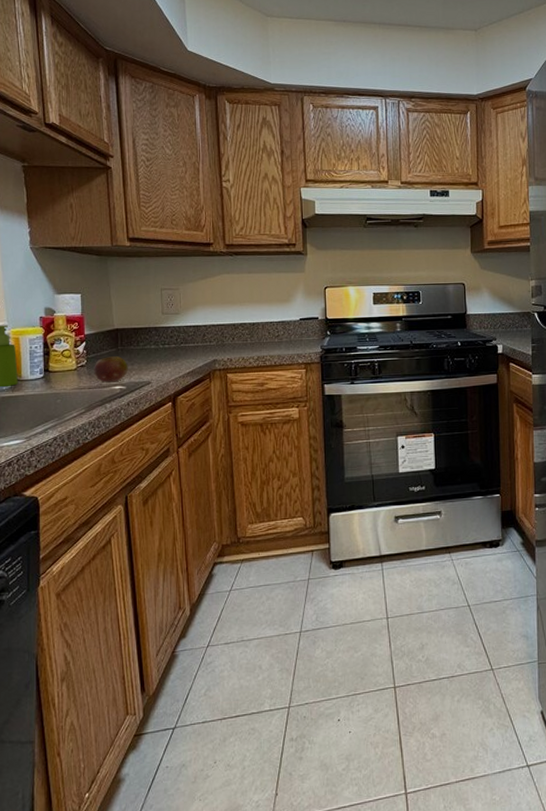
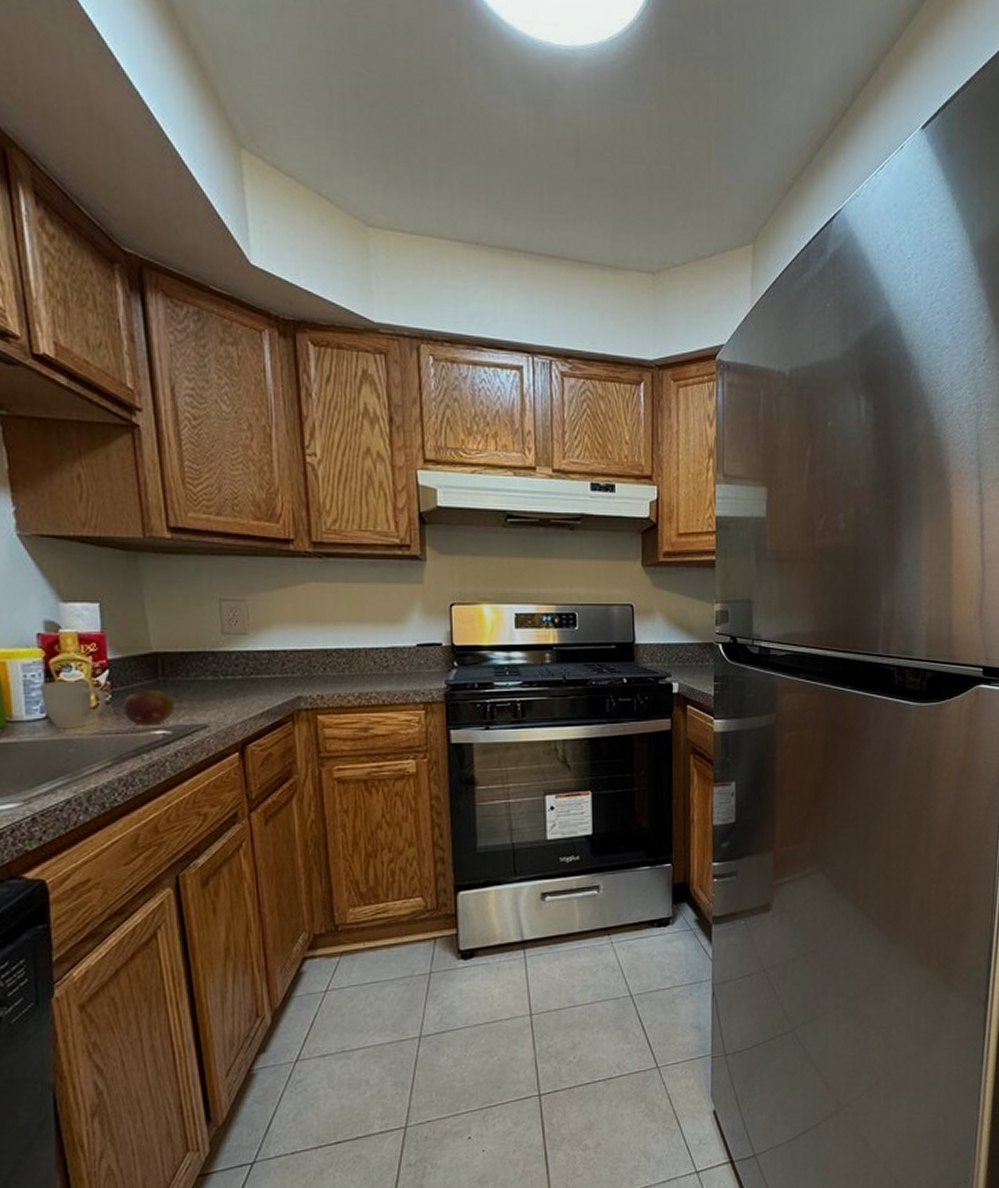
mug: none [40,350,83,386] -> present [40,680,107,729]

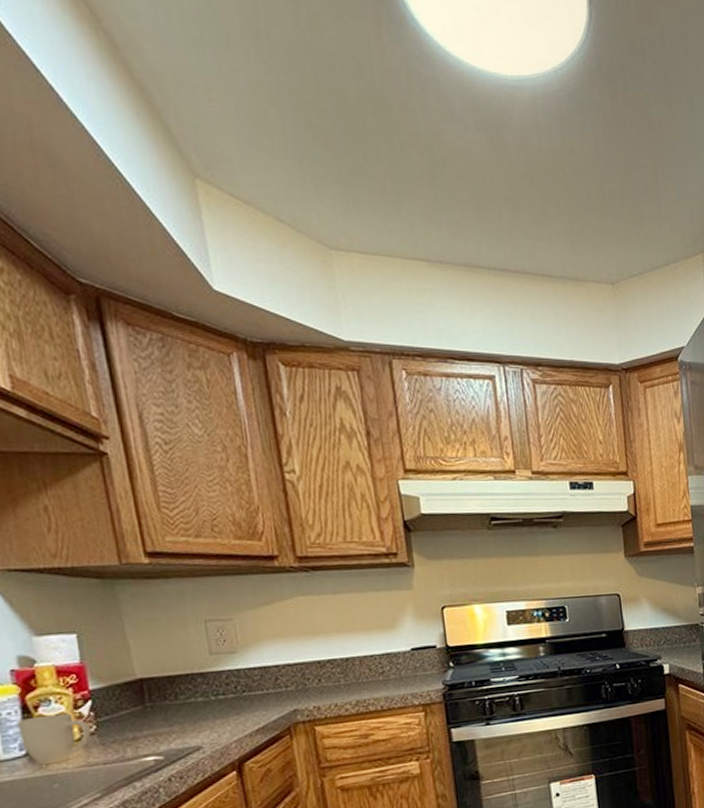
fruit: present [123,690,174,726] -> none [109,716,165,754]

